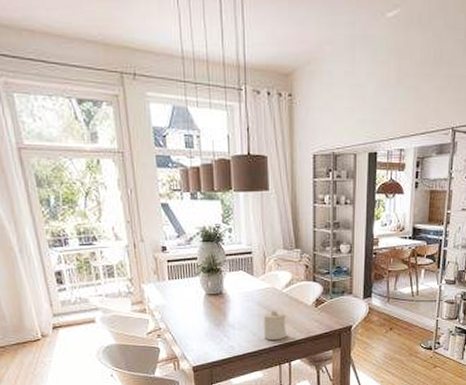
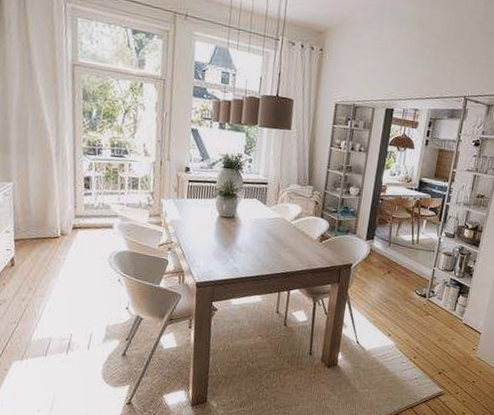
candle: present [264,310,286,341] -> none [268,239,291,268]

